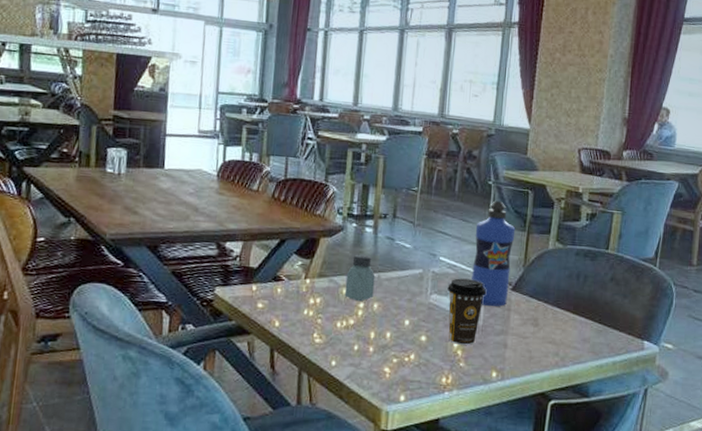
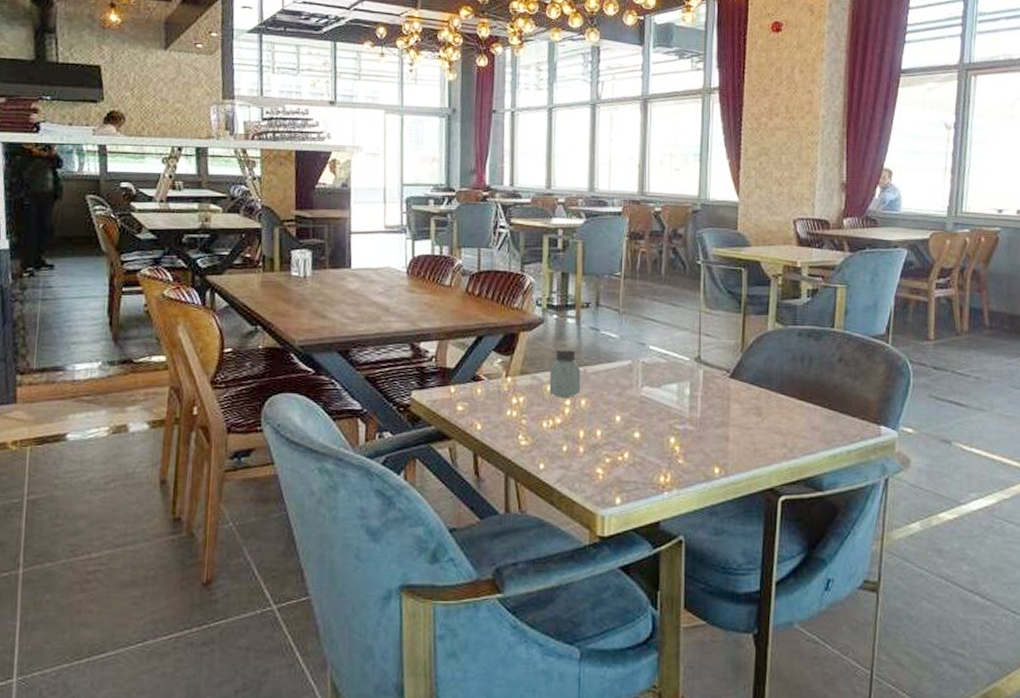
coffee cup: present [447,278,487,345] -> none [660,367,703,440]
water bottle: present [472,200,516,307] -> none [685,281,730,396]

